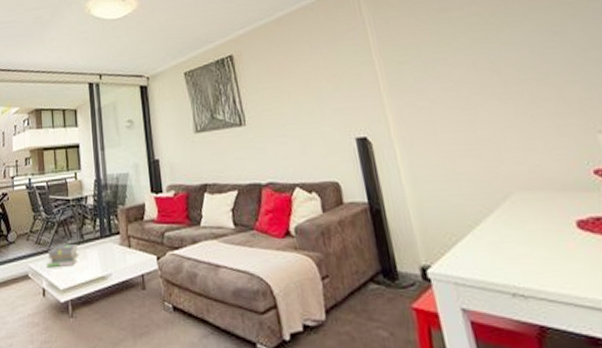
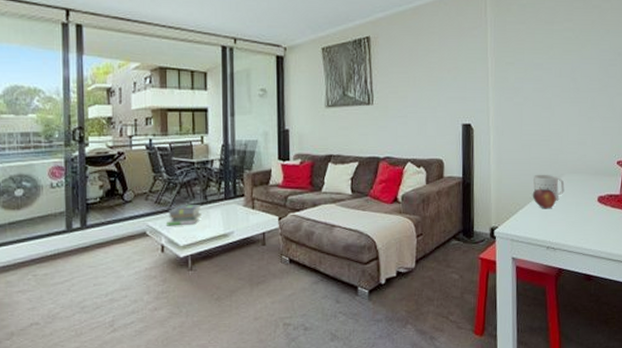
mug: none [466,193,520,227] -> present [533,174,565,200]
fruit: none [471,210,511,241] -> present [532,187,556,209]

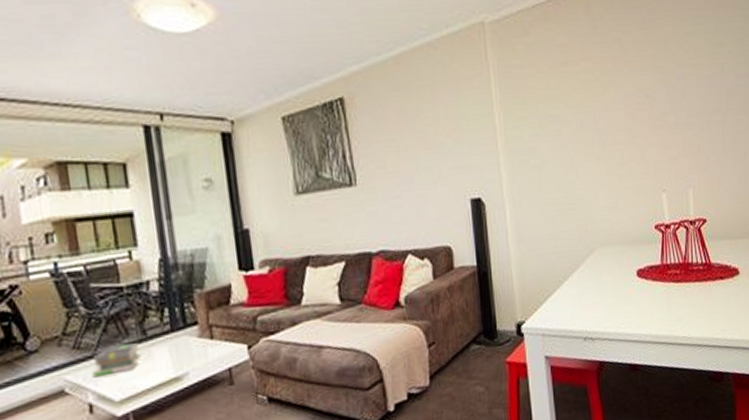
fruit: present [532,187,556,209] -> none [561,266,590,293]
mug: present [533,174,565,200] -> none [560,250,598,280]

